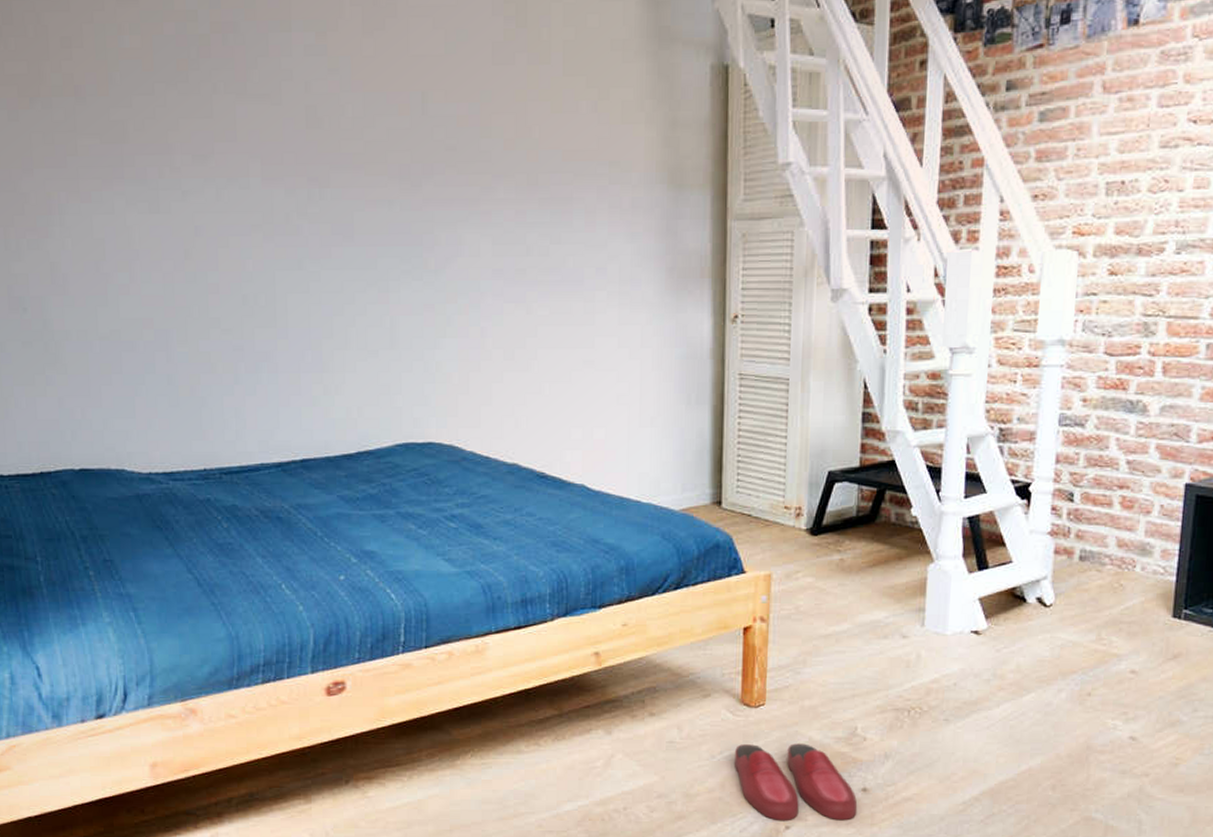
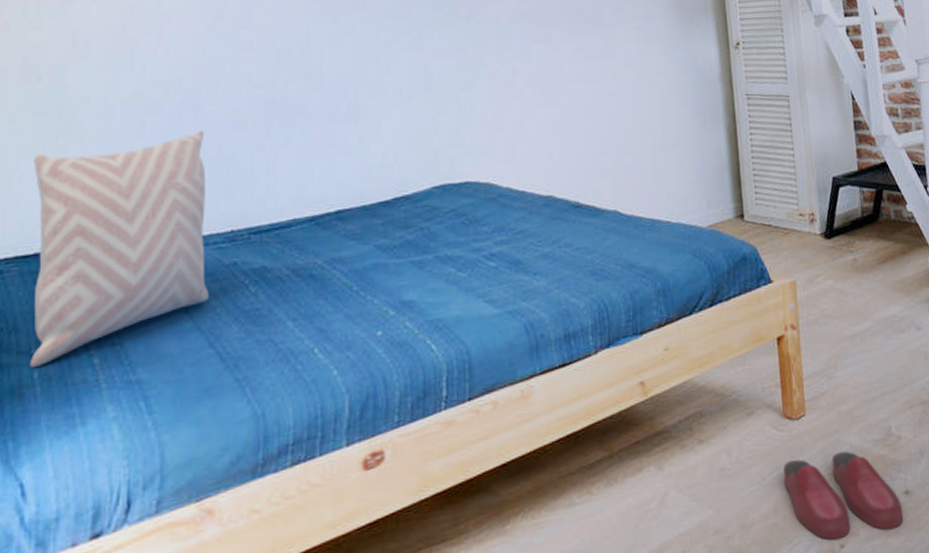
pillow: none [26,371,186,573] -> present [29,131,209,368]

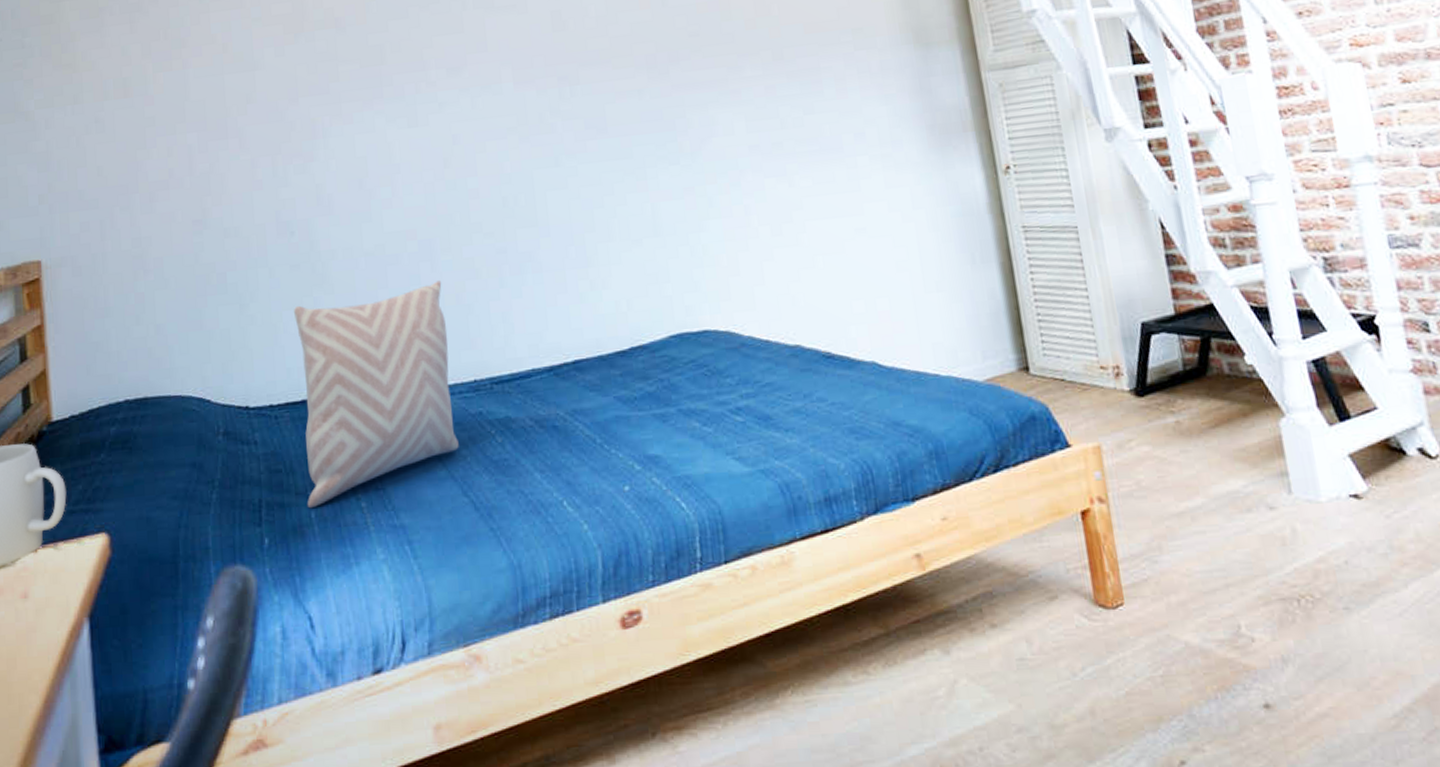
slippers: present [783,451,904,540] -> none [1099,650,1265,755]

